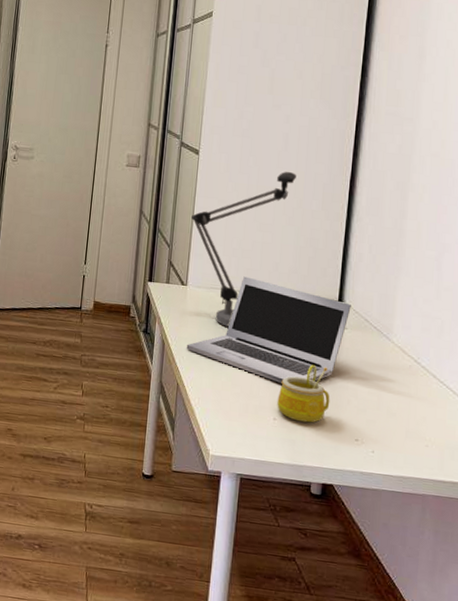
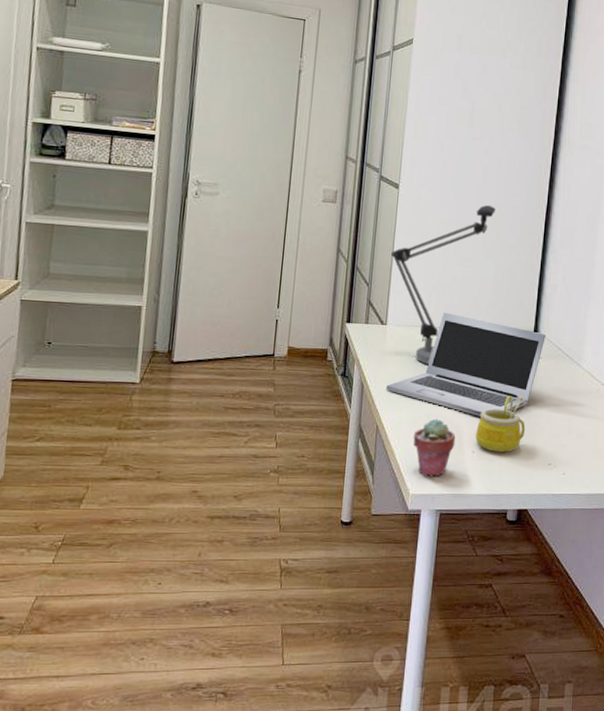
potted succulent: none [213,381,257,441] -> present [413,418,456,477]

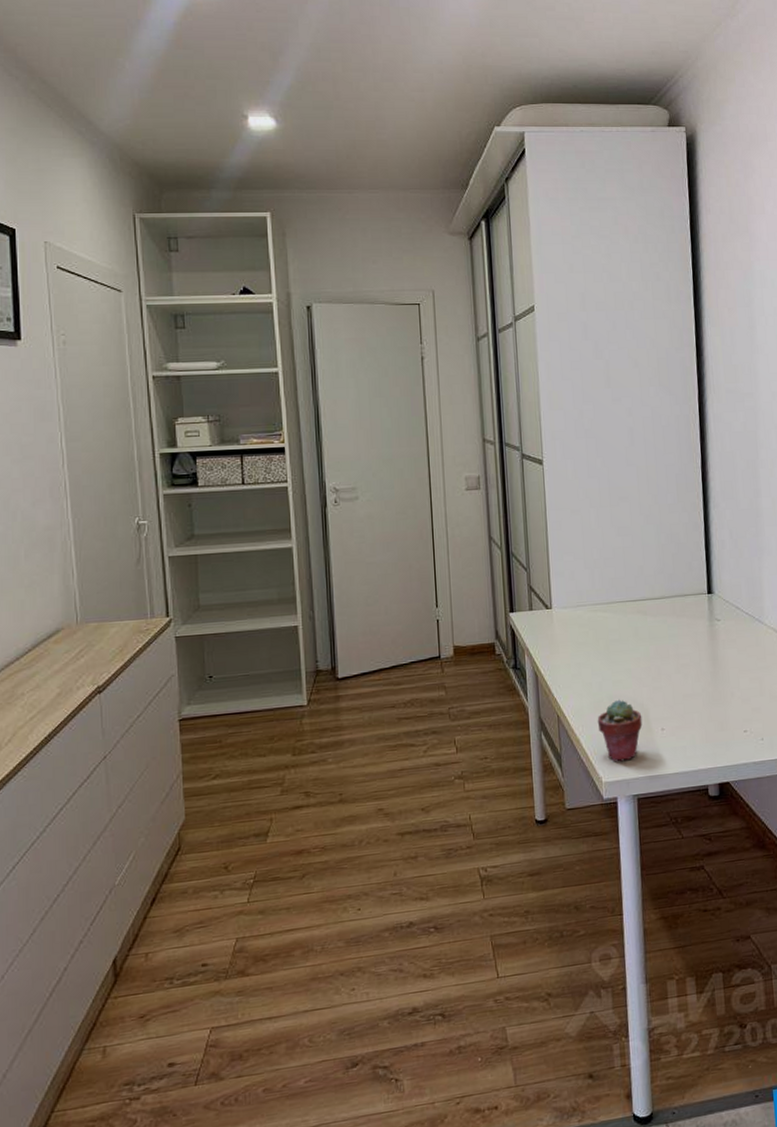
laptop: present [386,312,546,416] -> none [561,586,721,691]
desk lamp: present [391,205,495,364] -> none [545,467,648,644]
mug: present [475,396,526,453] -> none [662,664,715,726]

